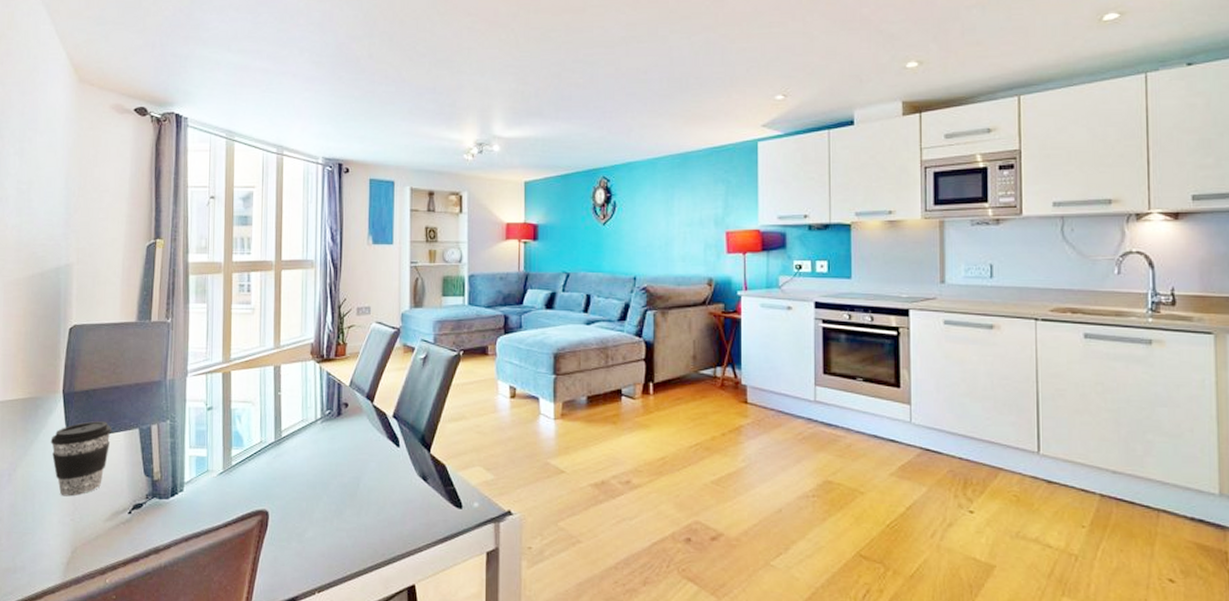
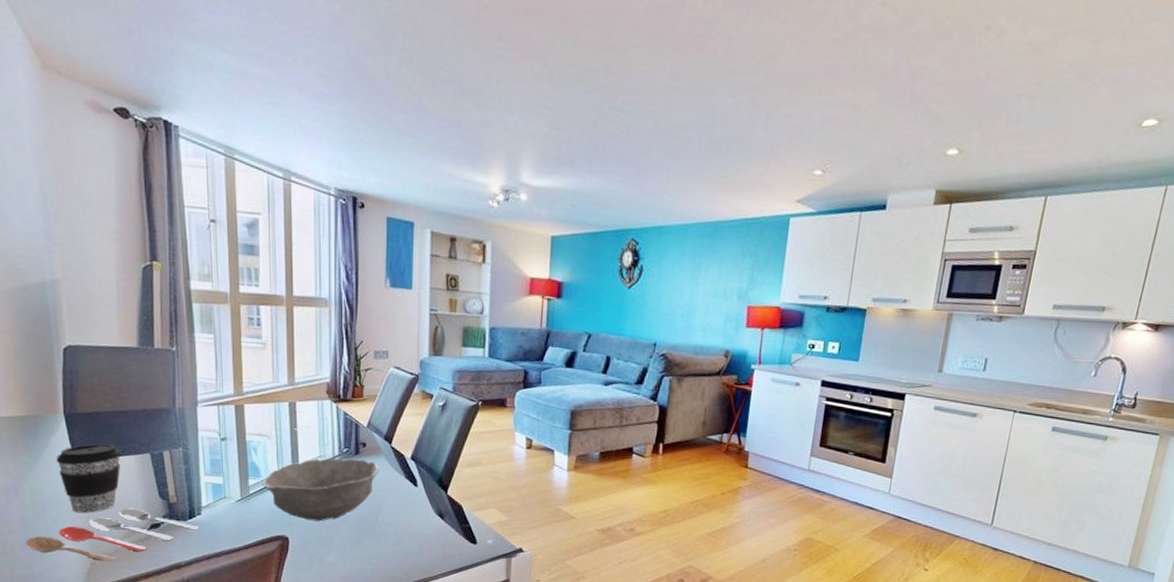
cooking utensil: none [12,488,180,548] -> present [26,508,199,561]
bowl: none [244,421,361,492] -> present [262,458,379,522]

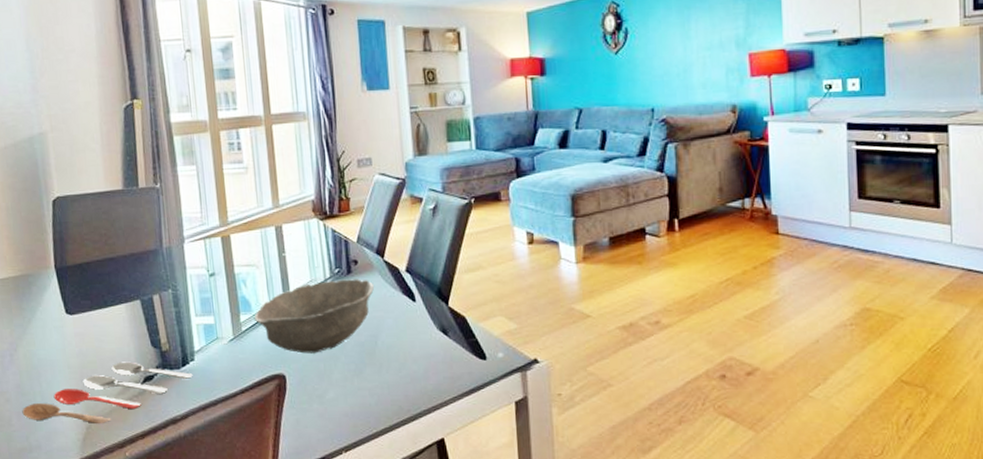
coffee cup: present [56,443,122,513] -> none [49,295,112,373]

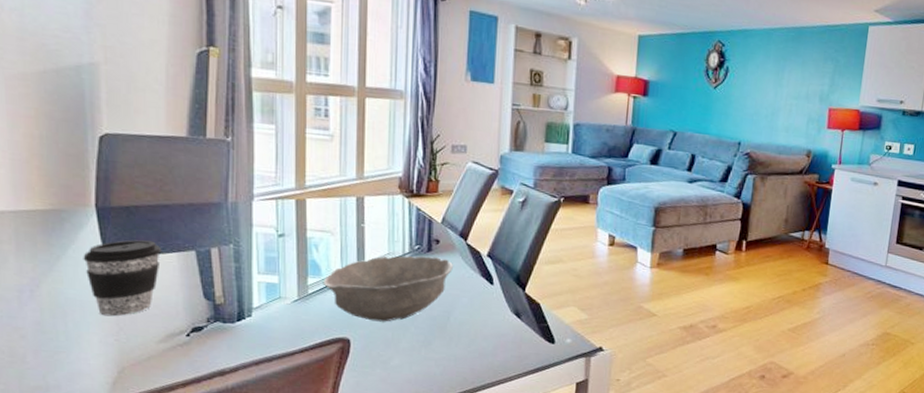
cooking utensil: present [22,361,193,423] -> none [40,310,248,369]
coffee cup: none [49,295,112,373] -> present [83,240,162,317]

